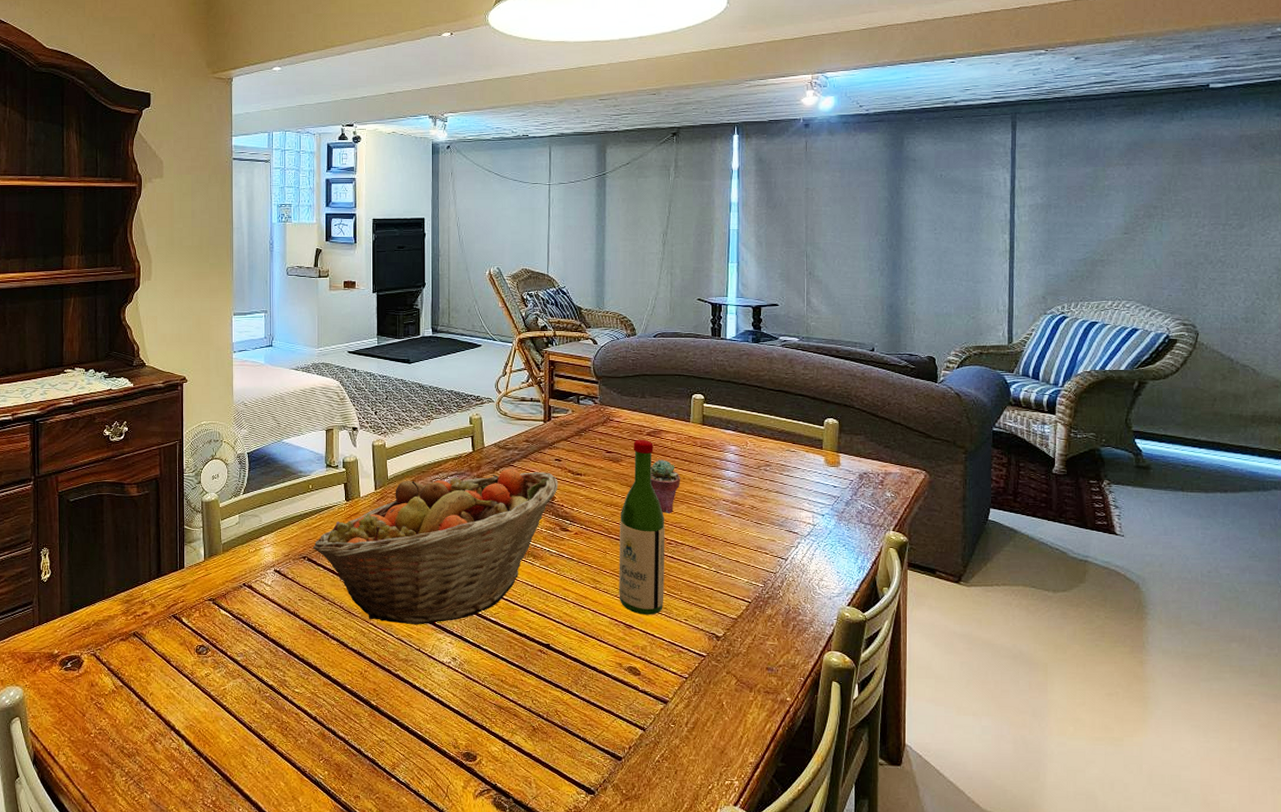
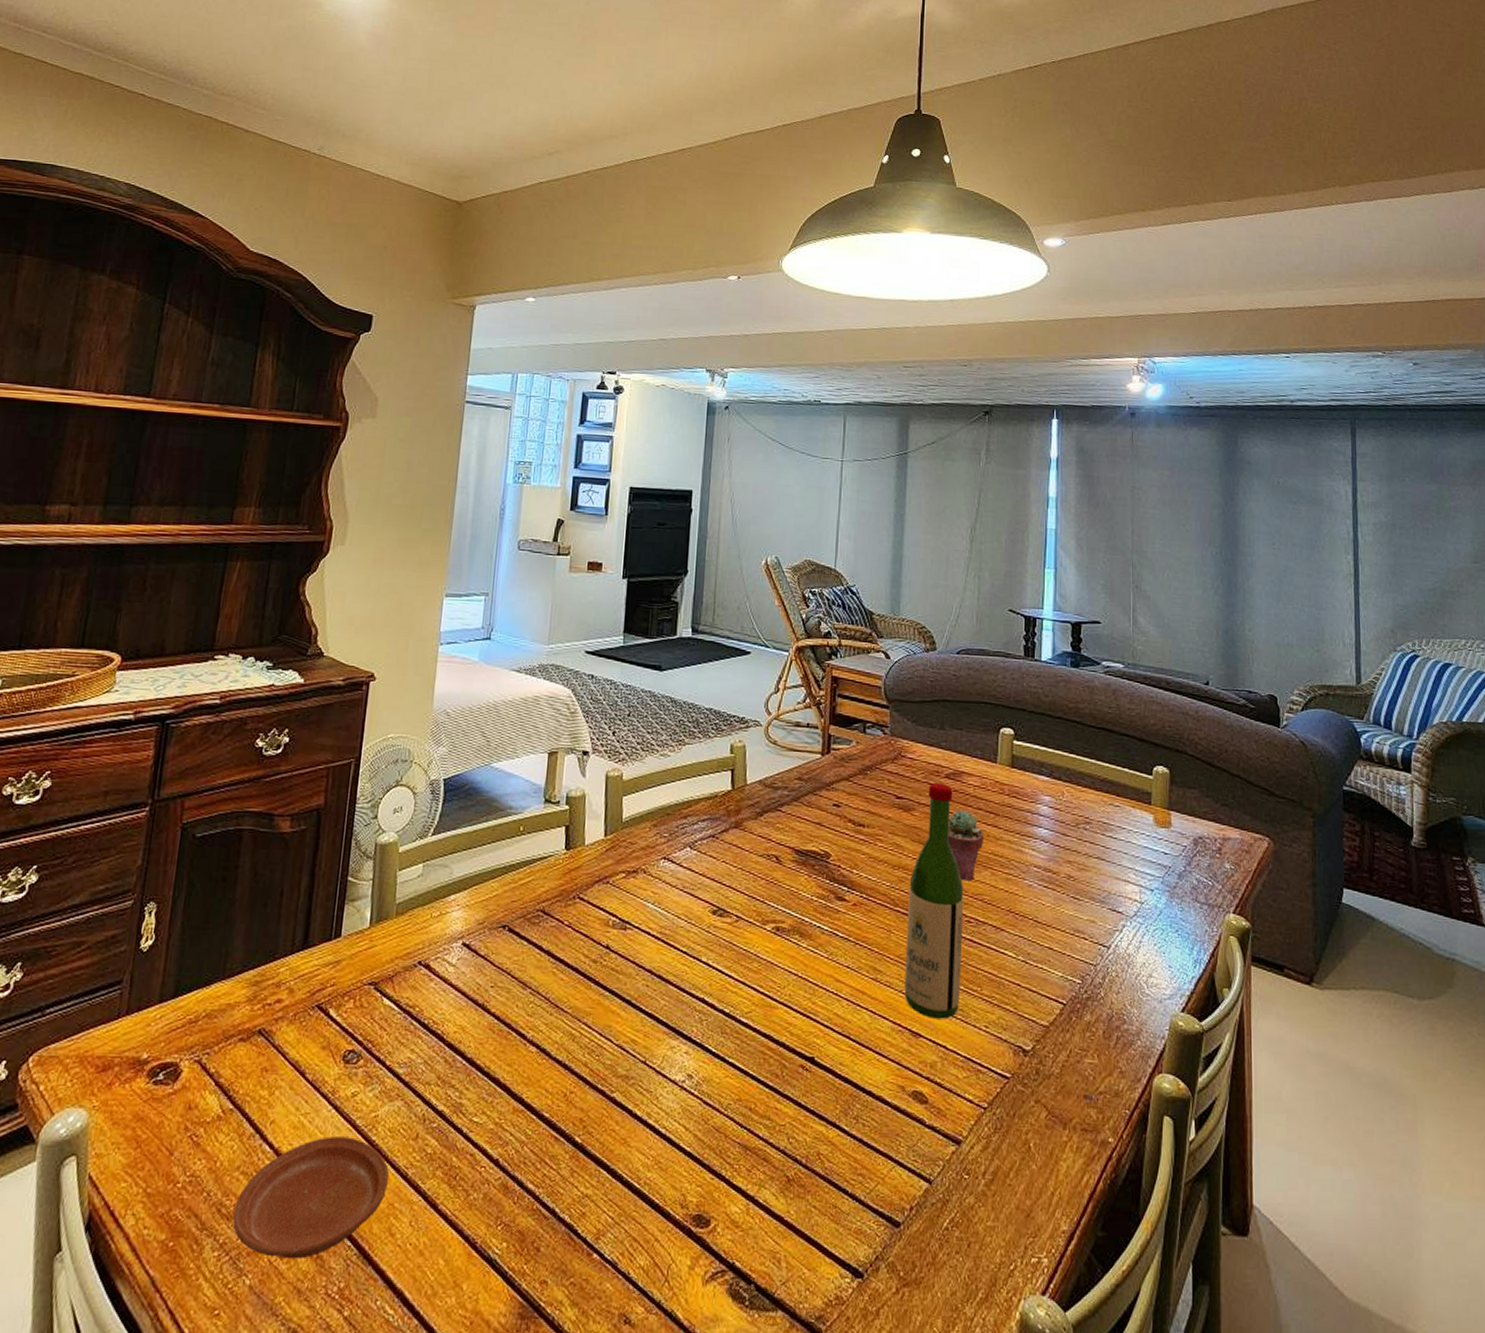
plate: none [133,703,239,782] -> present [233,1136,390,1259]
fruit basket: present [312,468,558,625] -> none [516,814,836,1027]

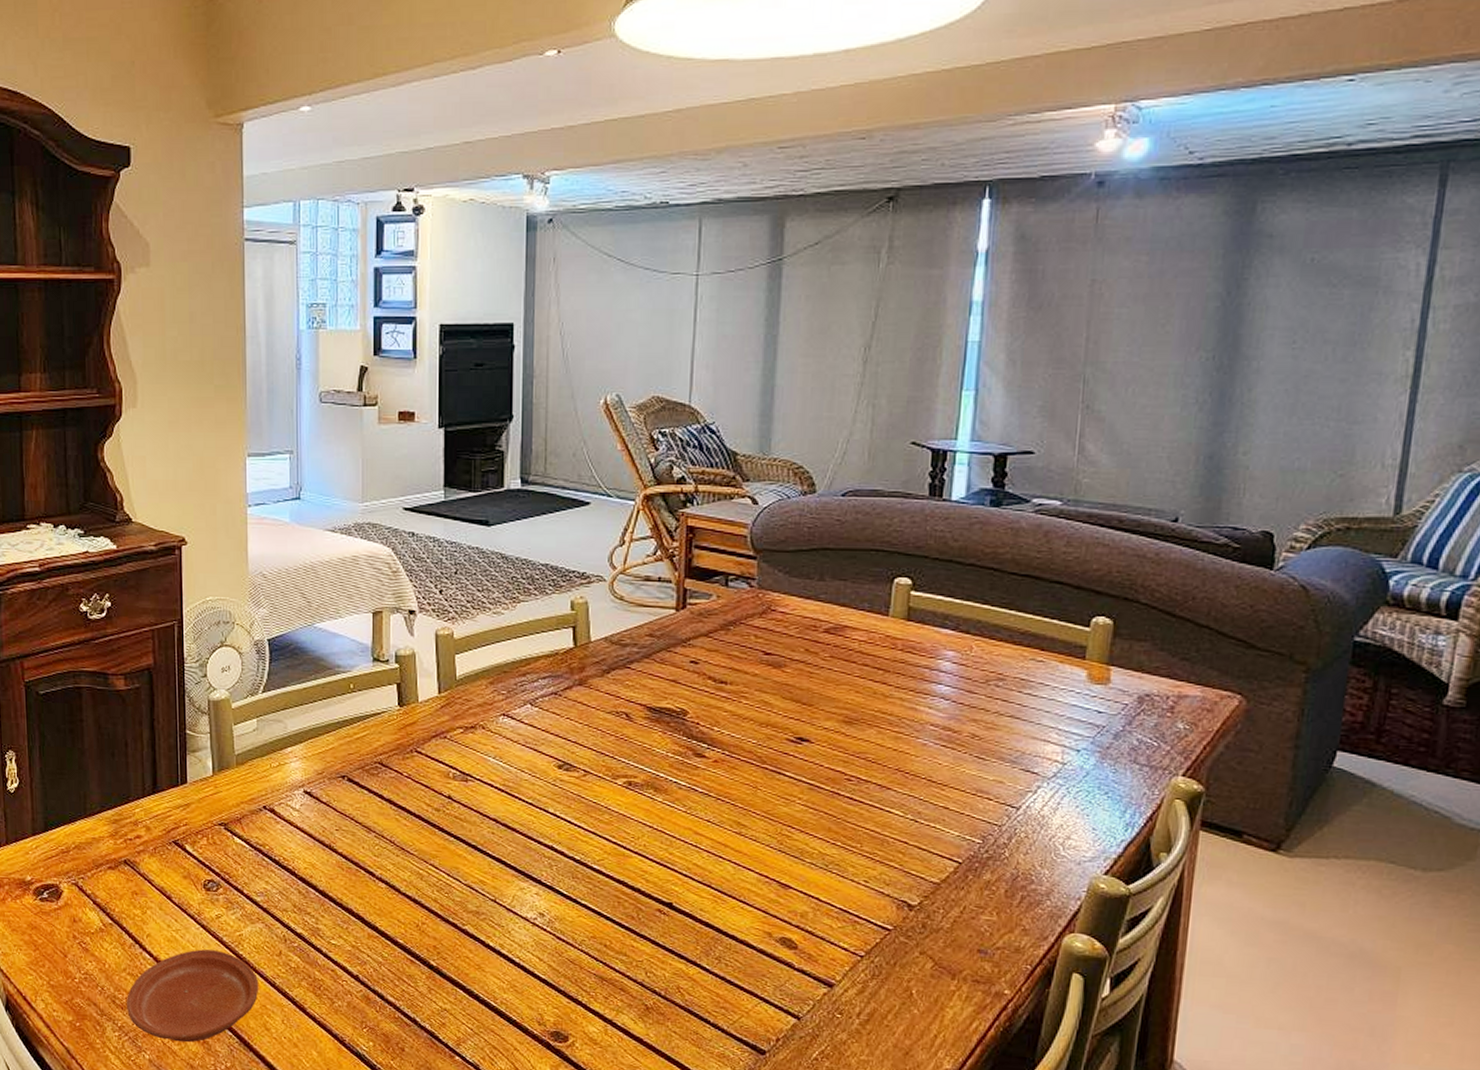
wine bottle: present [904,782,964,1019] -> none [772,637,844,873]
potted succulent: present [947,809,985,881] -> none [825,666,871,739]

